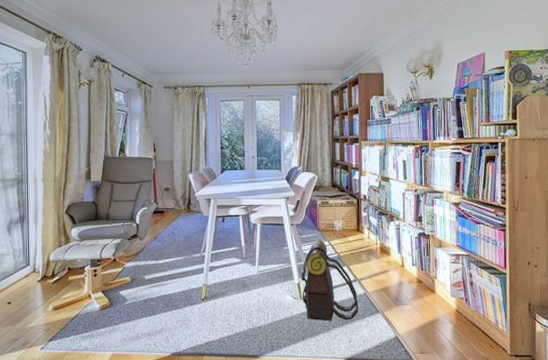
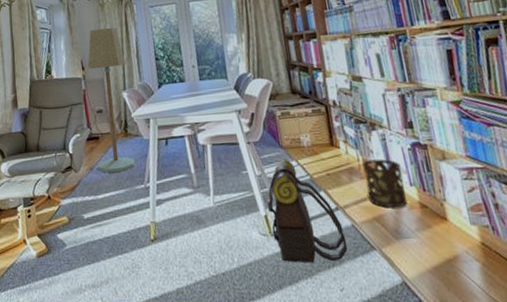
floor lamp: none [159,115,194,242] -> present [87,27,135,173]
lantern: none [379,244,409,282] -> present [362,159,408,208]

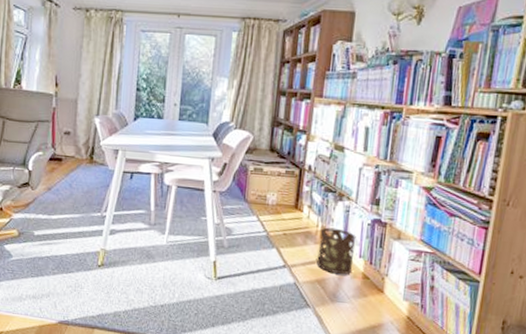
floor lamp: present [87,27,135,173] -> none [55,44,104,197]
backpack: present [266,159,348,263] -> none [217,213,286,311]

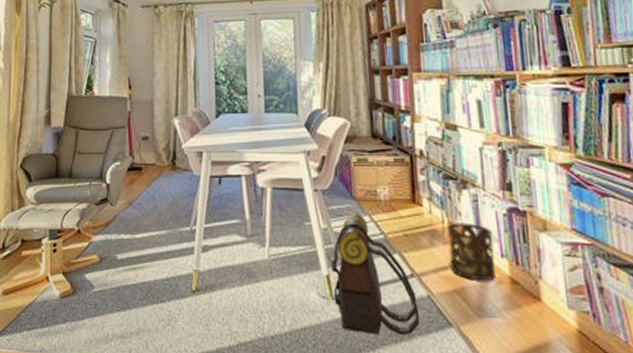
backpack: none [217,213,286,311] -> present [330,212,420,335]

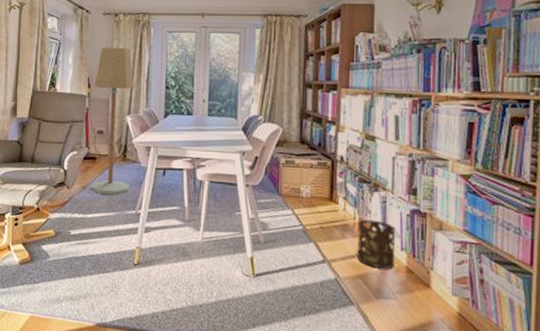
floor lamp: none [135,41,181,210] -> present [90,47,134,195]
backpack: present [330,212,420,335] -> none [254,206,327,309]

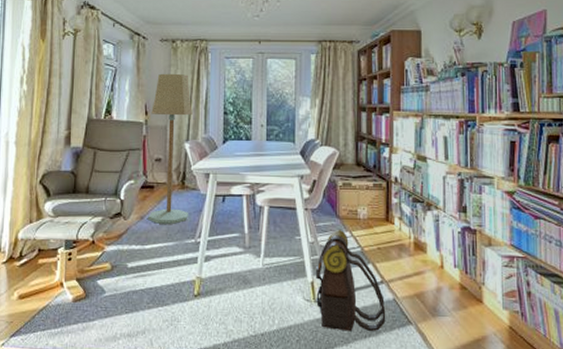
backpack: none [254,206,327,309] -> present [315,229,386,332]
lantern: present [357,219,396,269] -> none [413,238,449,287]

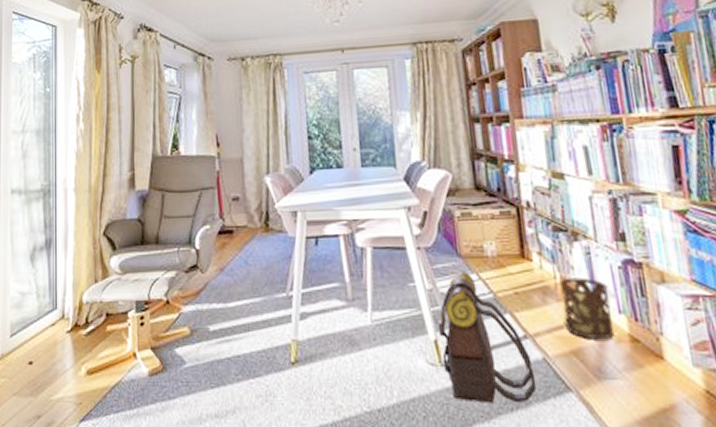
floor lamp: present [148,73,193,224] -> none [224,95,276,276]
lantern: none [413,238,449,287] -> present [560,277,615,340]

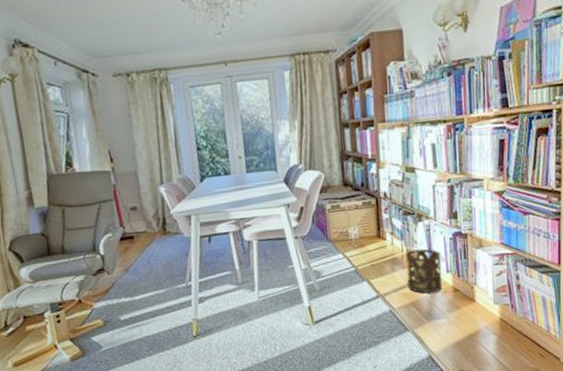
backpack: present [437,270,537,403] -> none [310,252,384,347]

